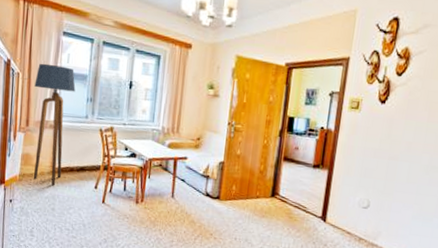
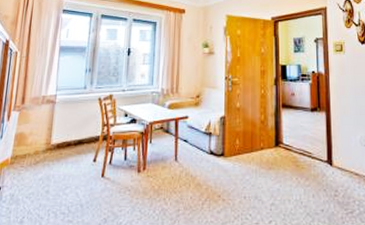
floor lamp: present [33,63,76,186] -> none [26,40,74,165]

